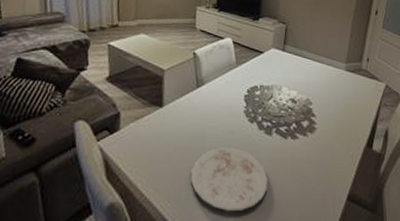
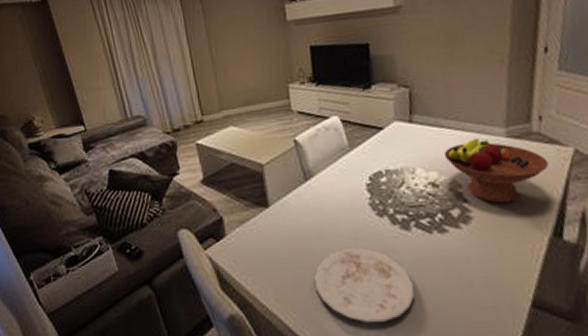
fruit bowl: none [303,69,369,119] -> present [443,139,549,204]

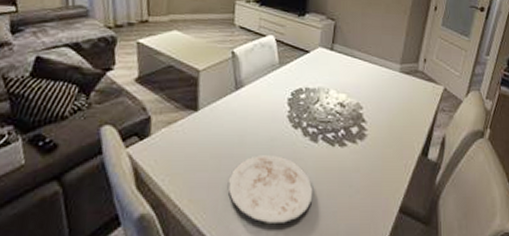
fruit bowl: present [443,139,549,204] -> none [353,70,426,125]

